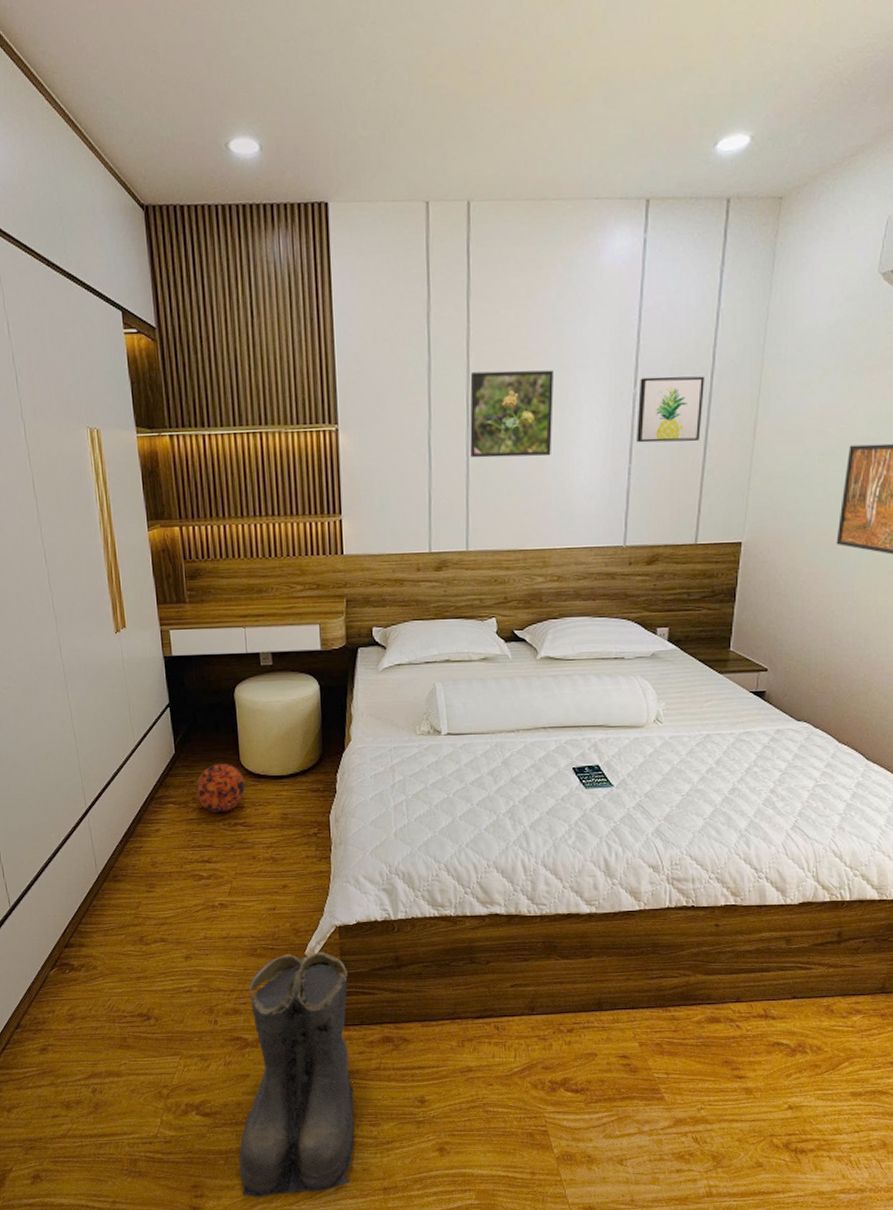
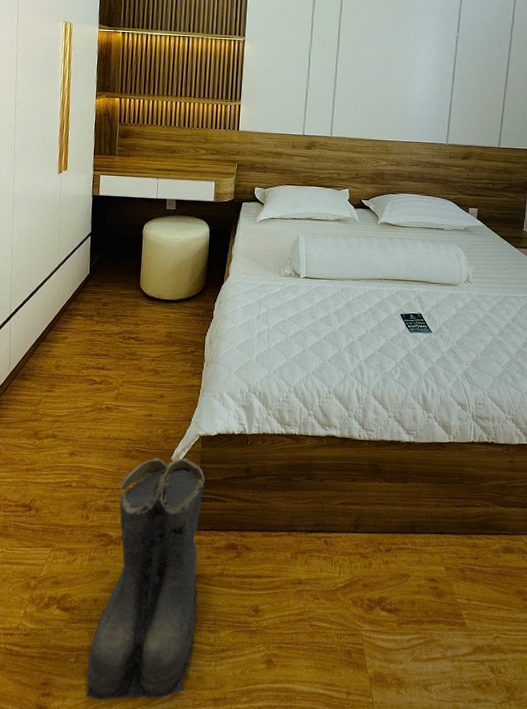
decorative ball: present [196,764,245,812] -> none [101,286,141,327]
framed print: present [470,370,553,458] -> none [338,11,401,74]
wall art: present [637,376,705,443] -> none [458,26,507,73]

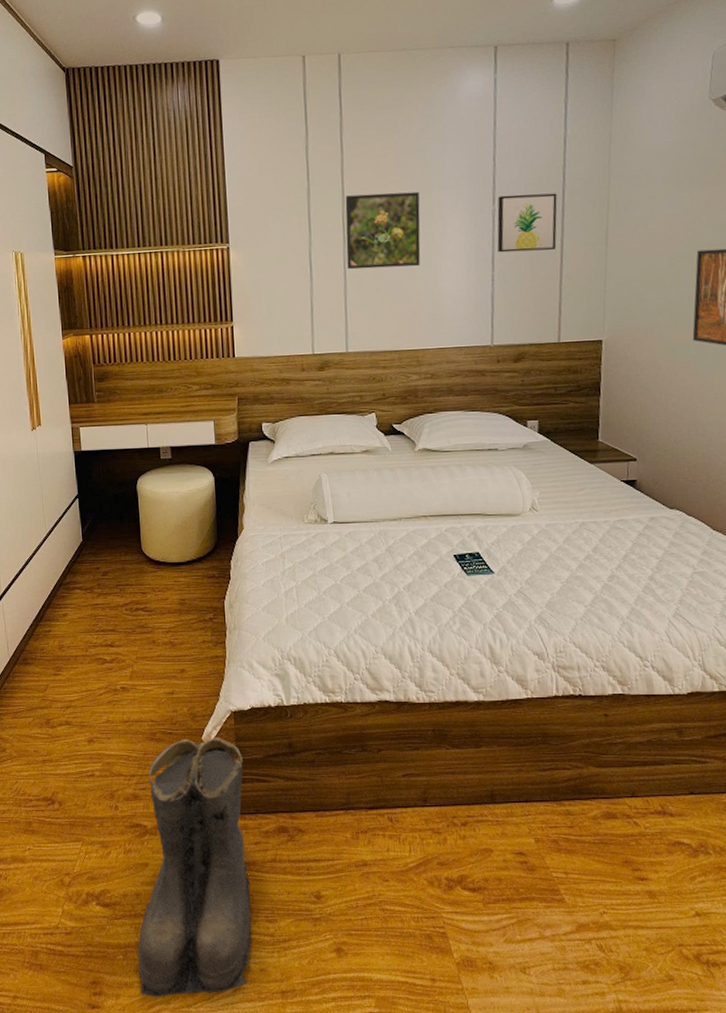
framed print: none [338,11,401,74] -> present [345,191,421,270]
wall art: none [458,26,507,73] -> present [497,193,557,253]

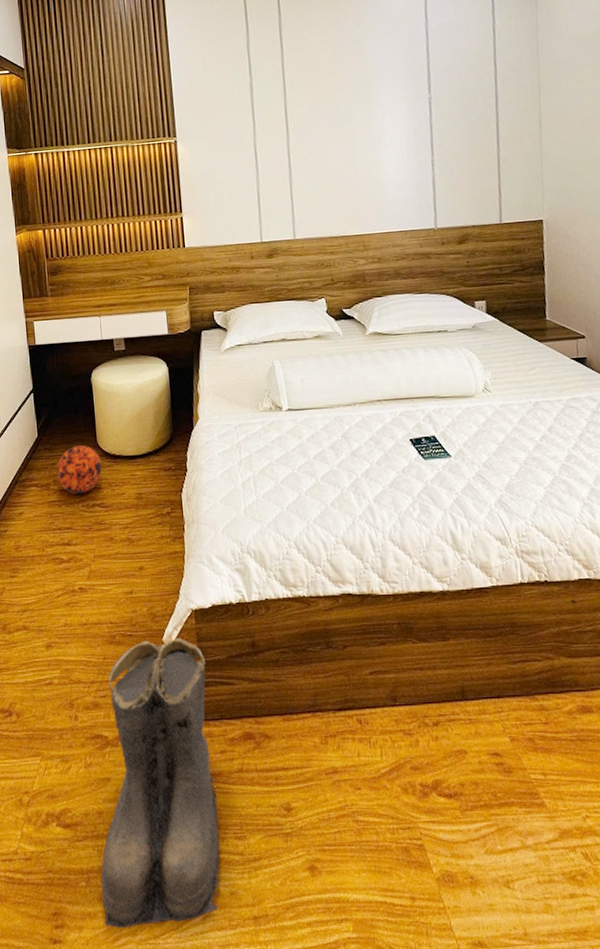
decorative ball: none [101,551,146,598] -> present [57,445,102,494]
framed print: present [345,191,421,270] -> none [286,82,362,159]
wall art: present [497,193,557,253] -> none [433,80,493,139]

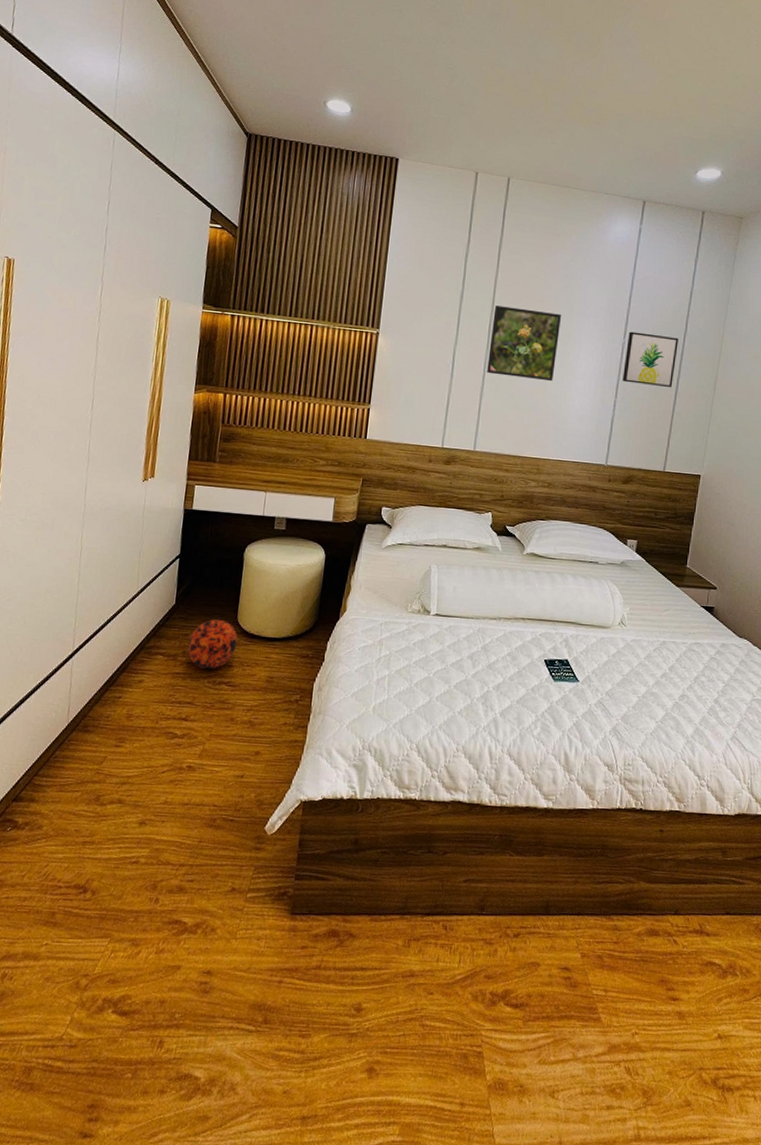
boots: present [101,637,220,929] -> none [144,827,305,1125]
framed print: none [286,82,362,159] -> present [487,305,561,382]
wall art: none [433,80,493,139] -> present [622,331,679,387]

